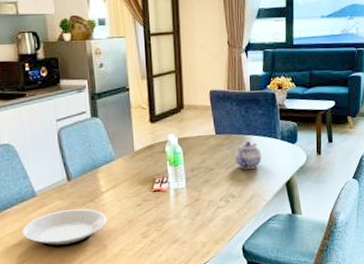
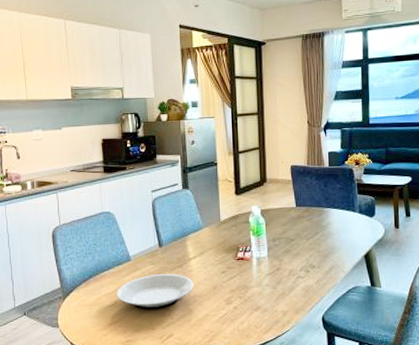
teapot: present [234,141,262,169] -> none [314,214,341,241]

